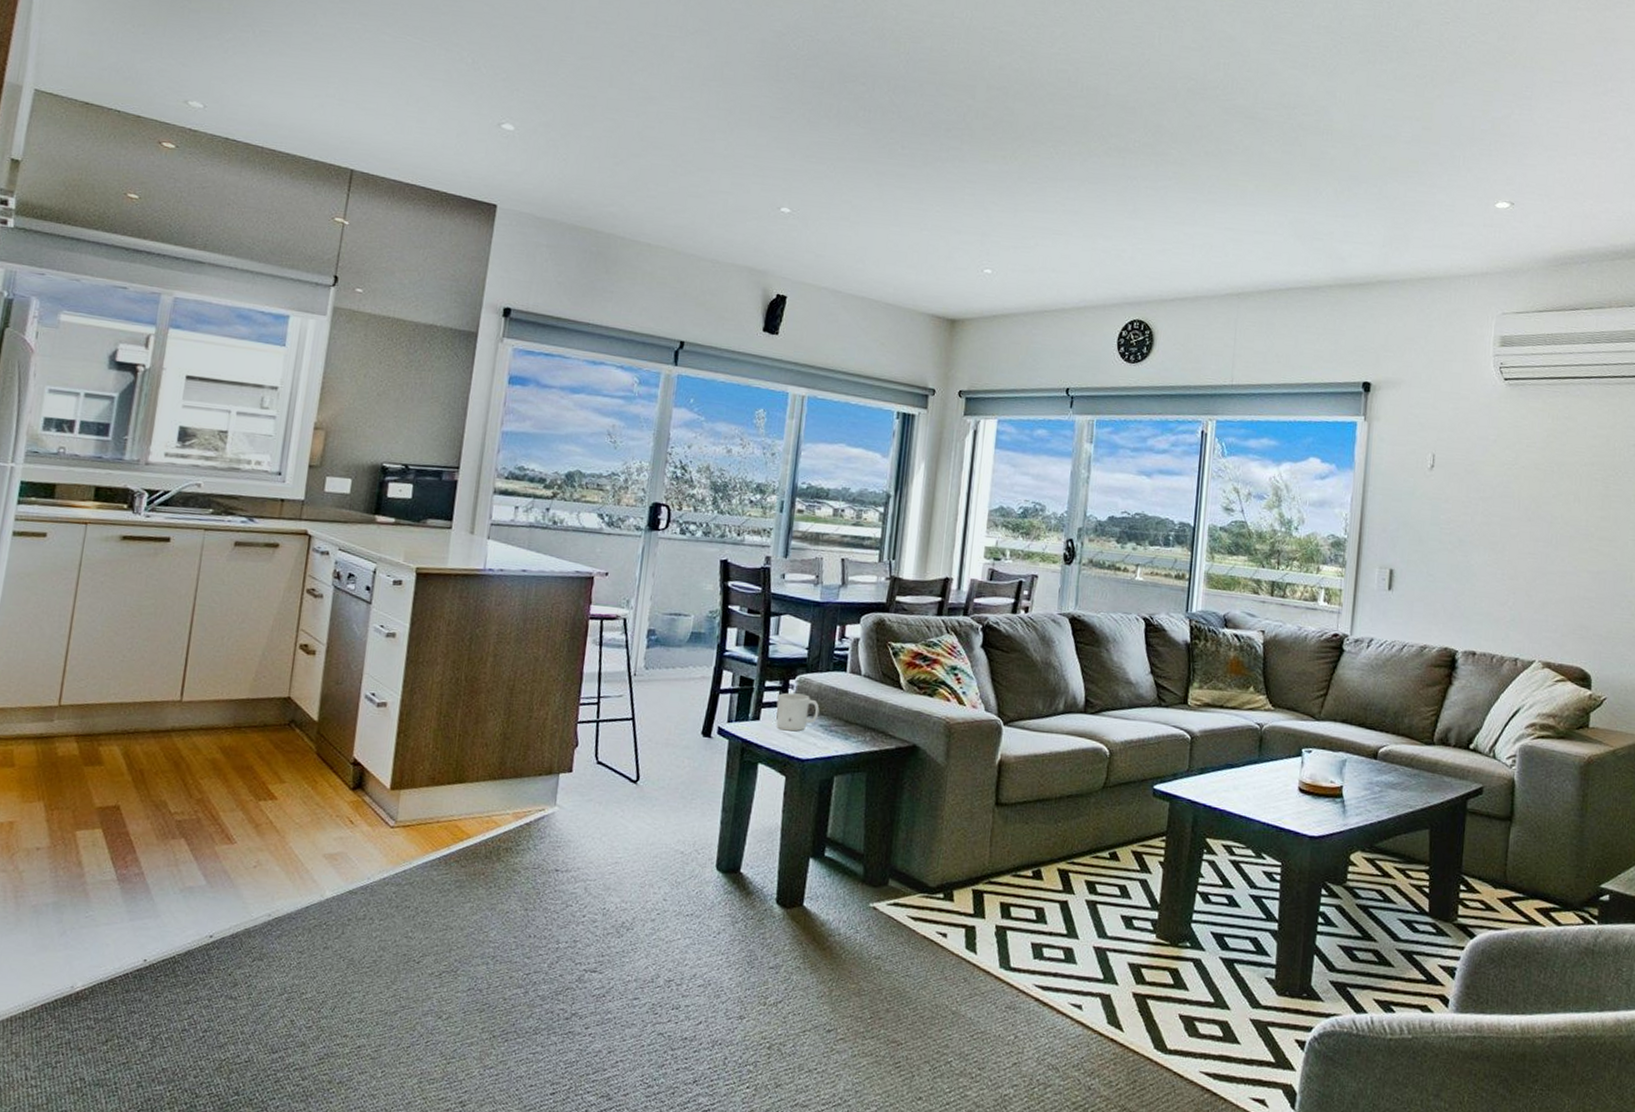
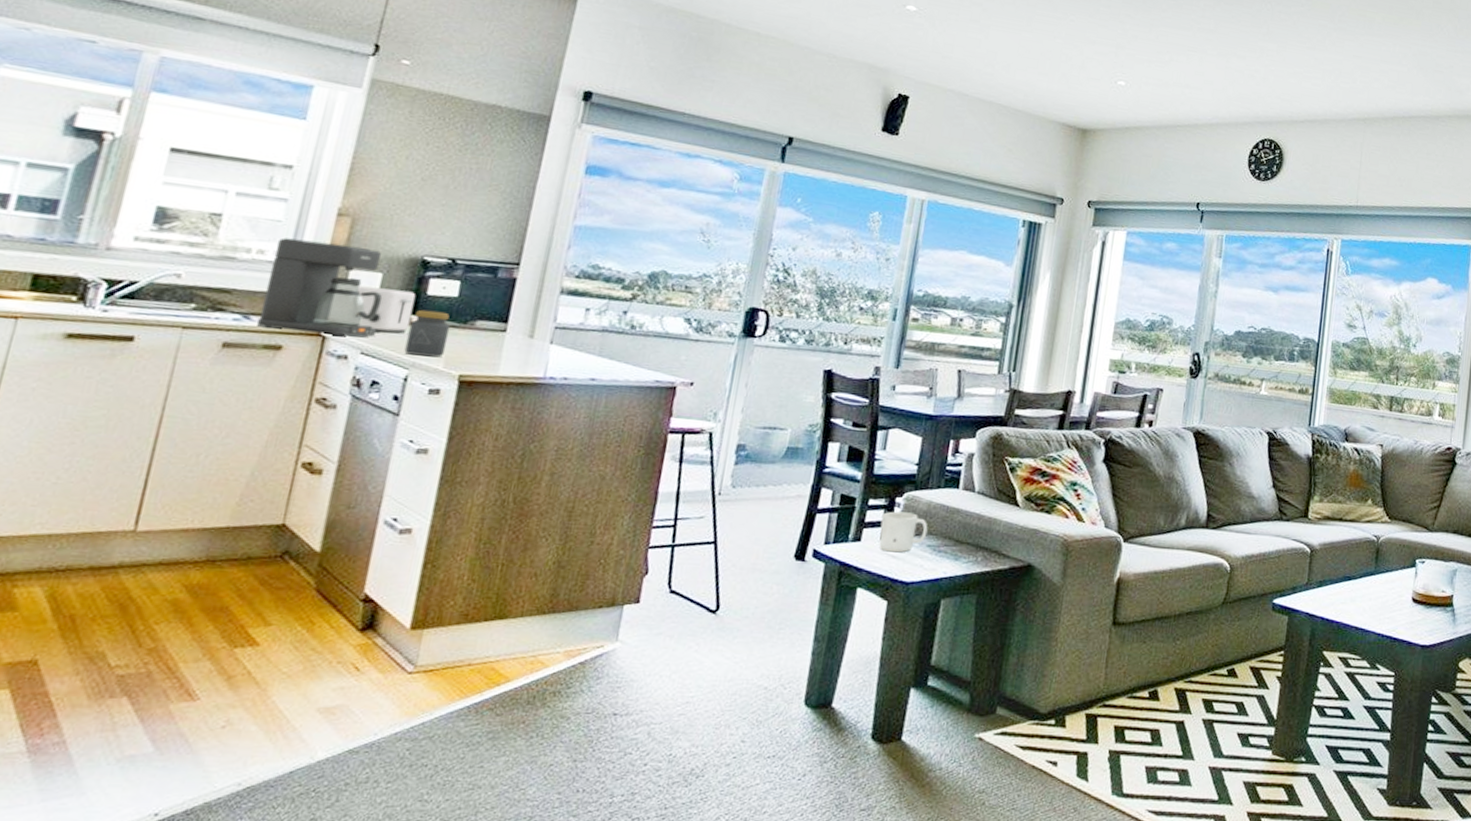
coffee maker: none [259,450,353,535] -> present [257,238,383,337]
toaster: none [333,490,379,533] -> present [357,286,416,335]
jar: none [372,510,407,552] -> present [404,309,451,358]

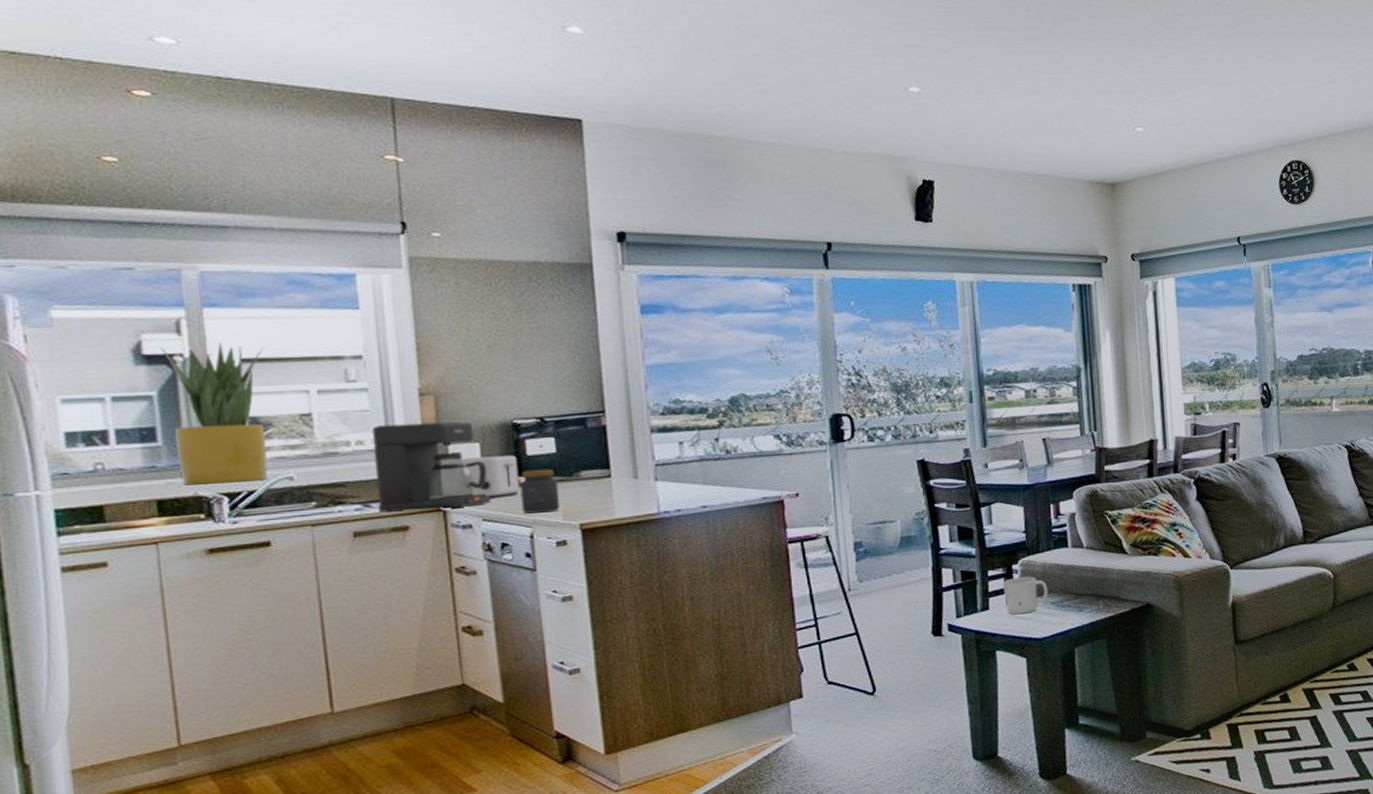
planter: none [66,123,198,273] -> present [161,343,268,486]

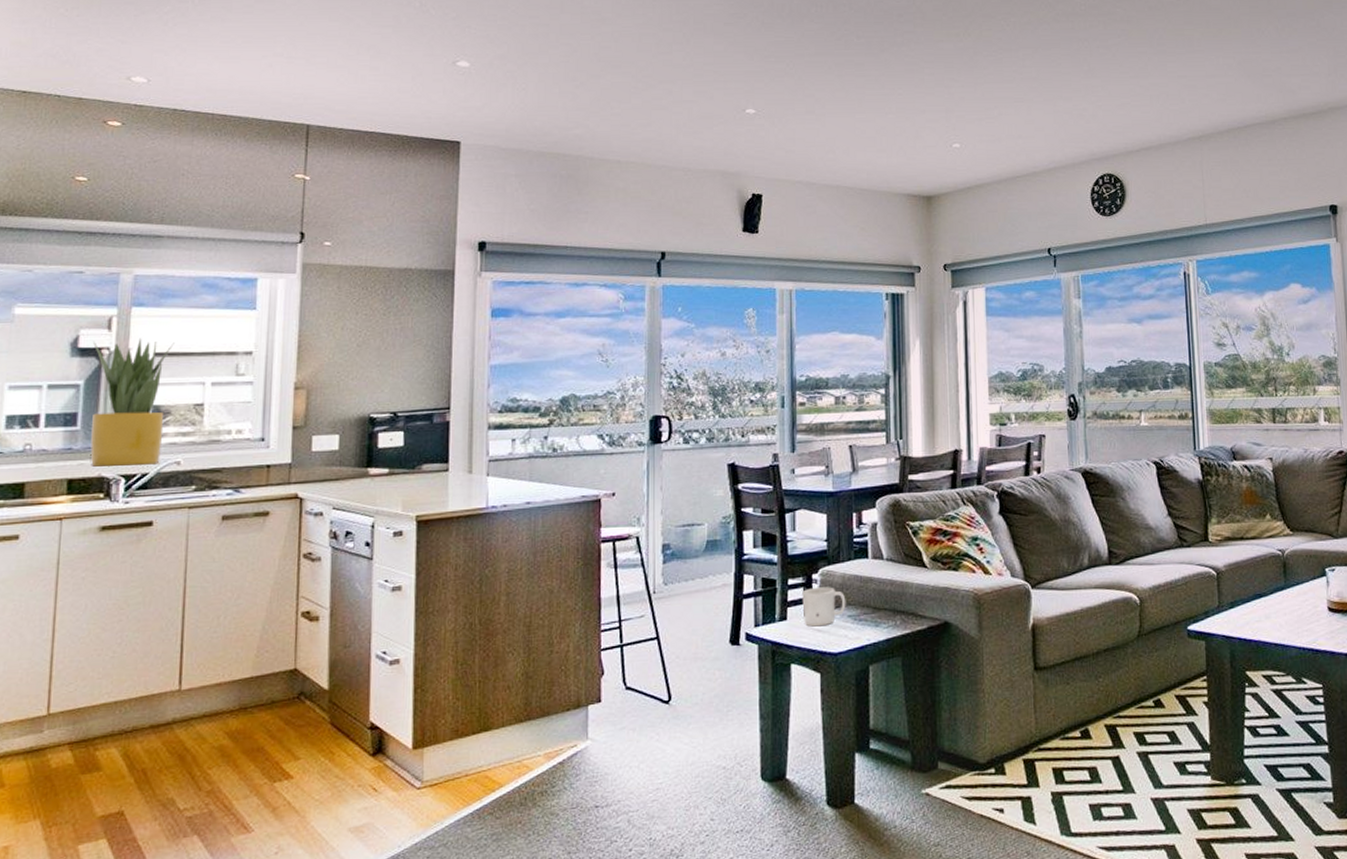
coffee maker: present [373,421,490,513] -> none [246,414,343,499]
toaster: present [460,455,520,499] -> none [321,447,369,489]
jar: present [520,468,561,514] -> none [367,461,402,504]

